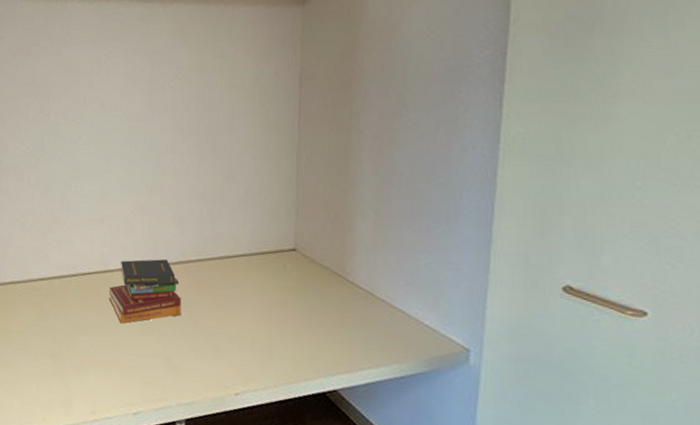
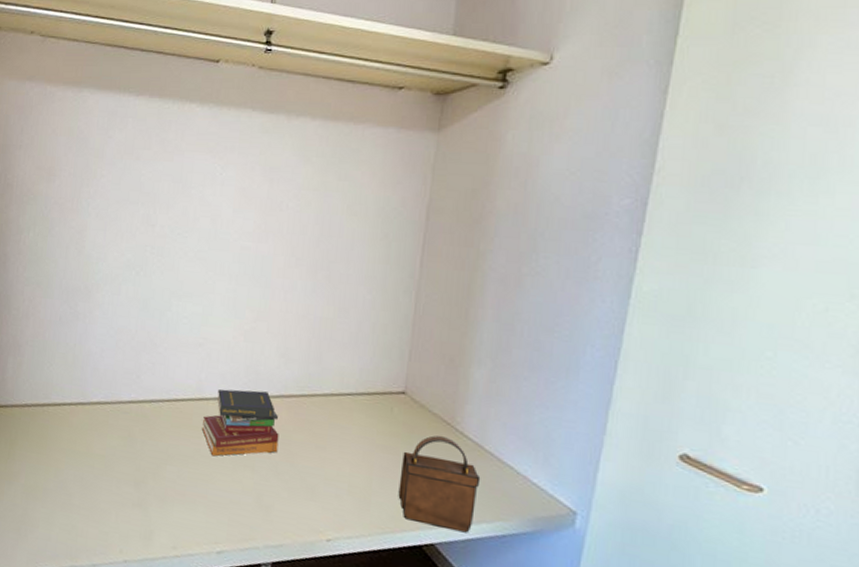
handbag: none [298,287,375,378] -> present [398,435,481,533]

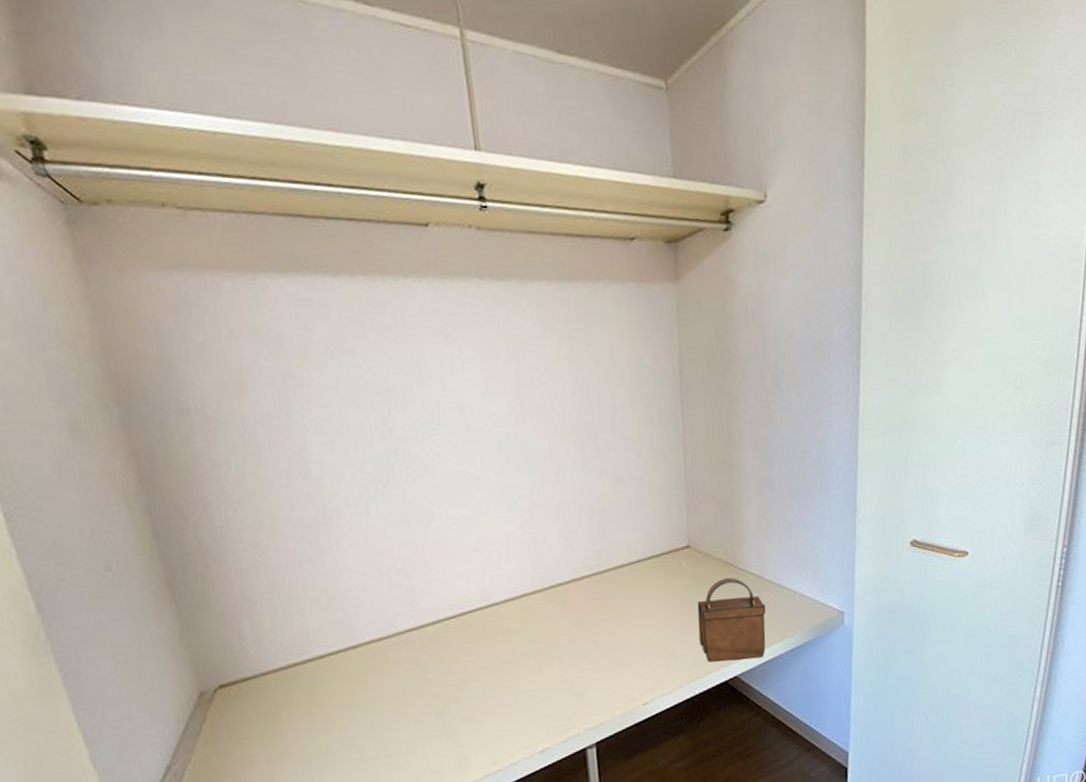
books: present [202,389,279,457] -> none [497,580,581,660]

